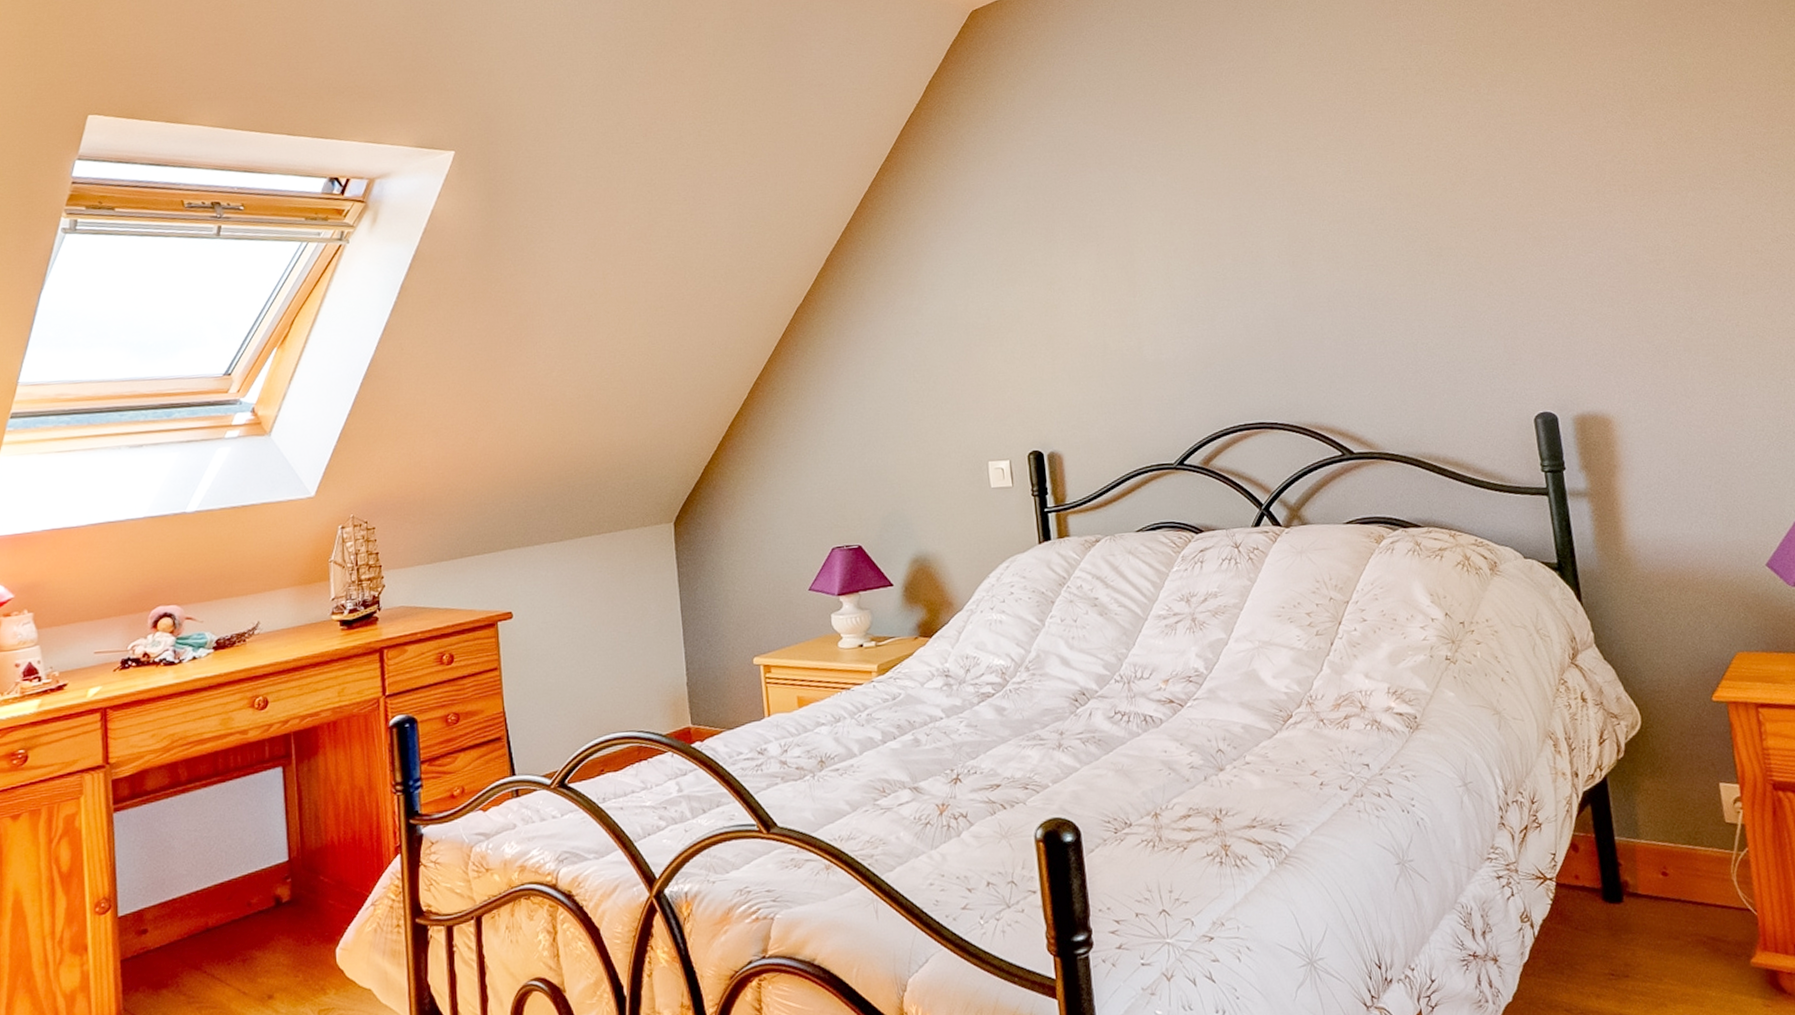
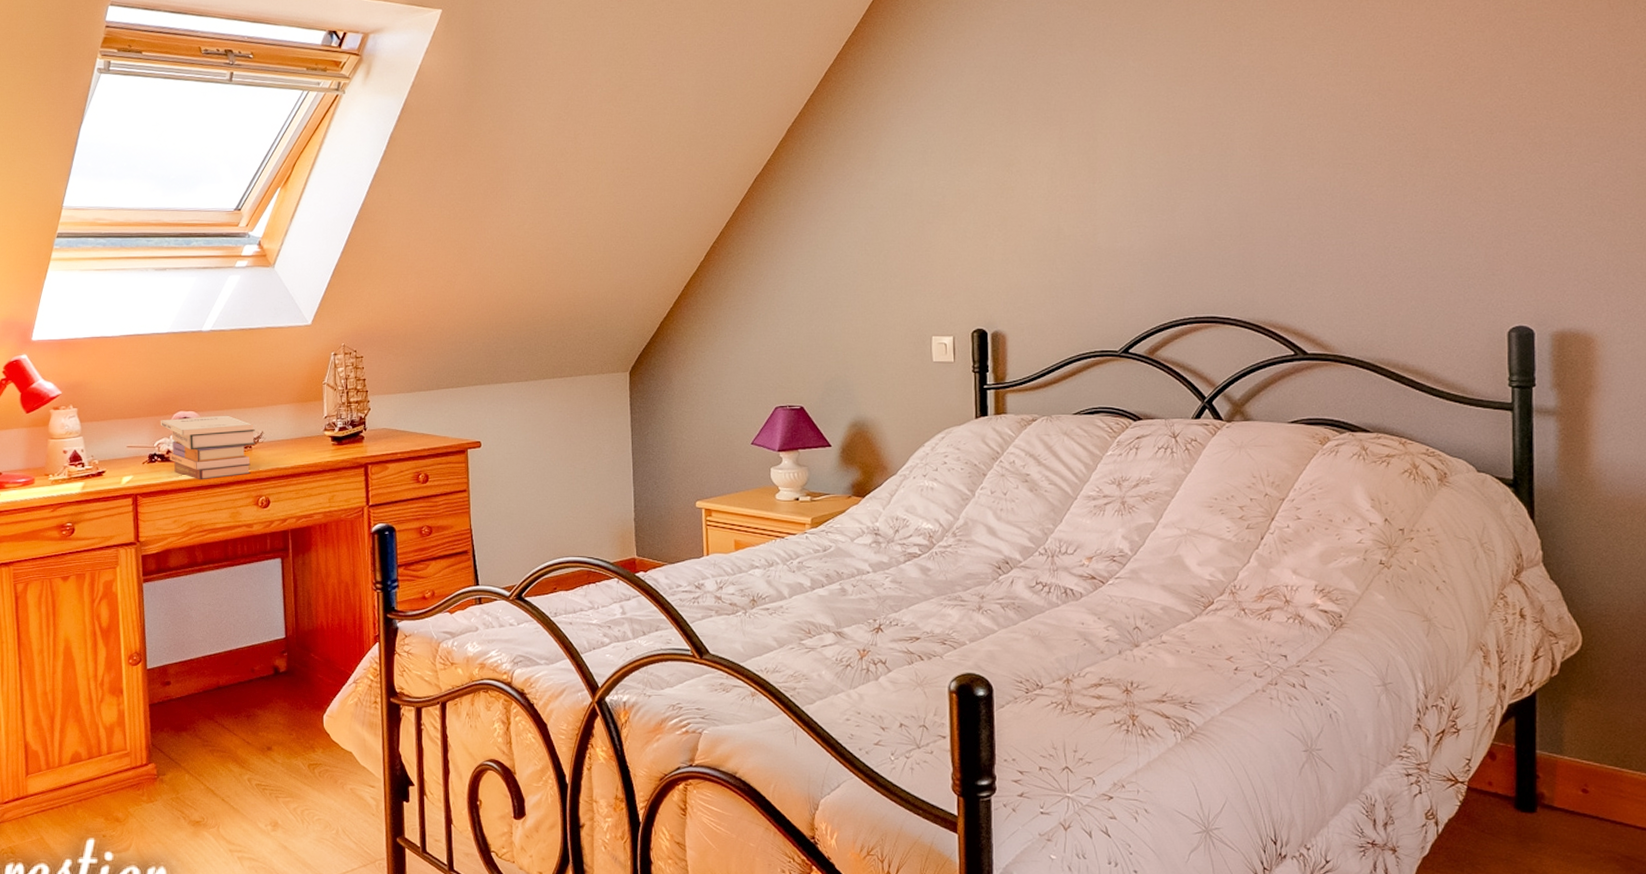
books: none [135,606,250,685] -> present [160,415,256,480]

